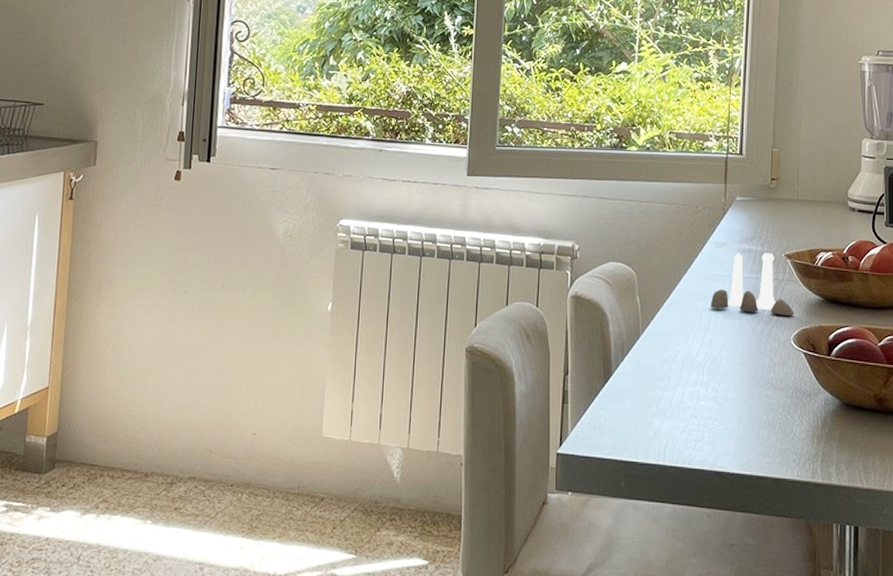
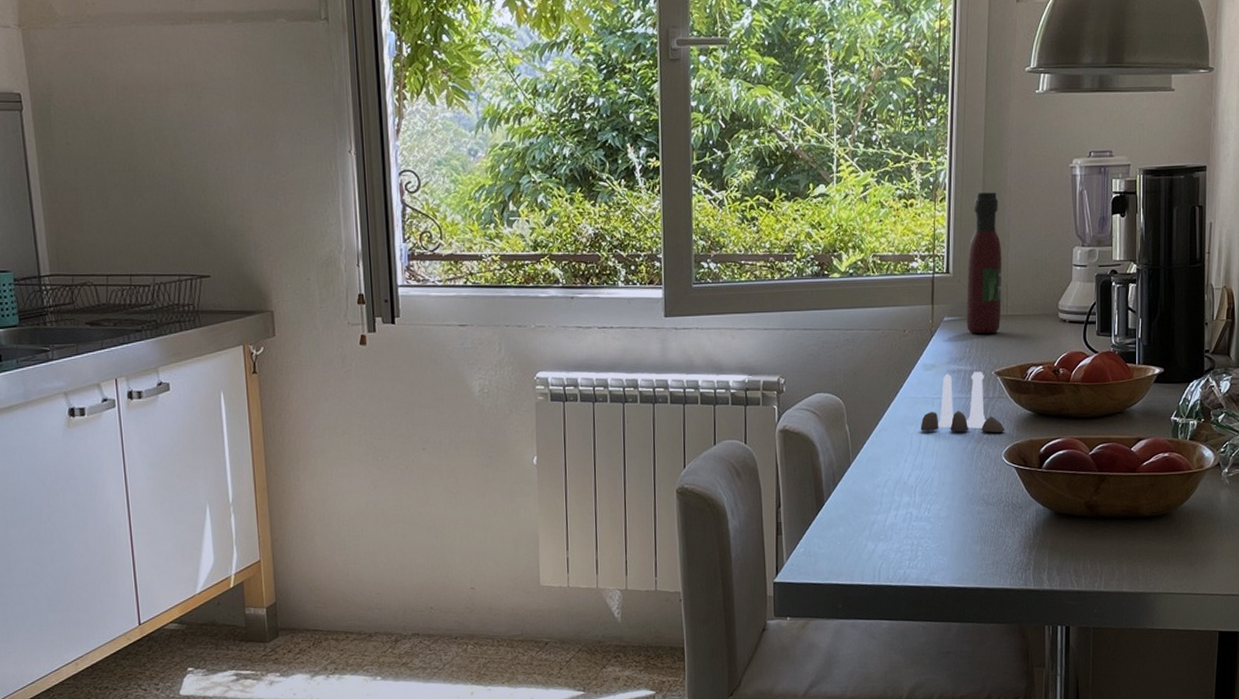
wine bottle: none [758,81,794,217] -> present [966,192,1002,334]

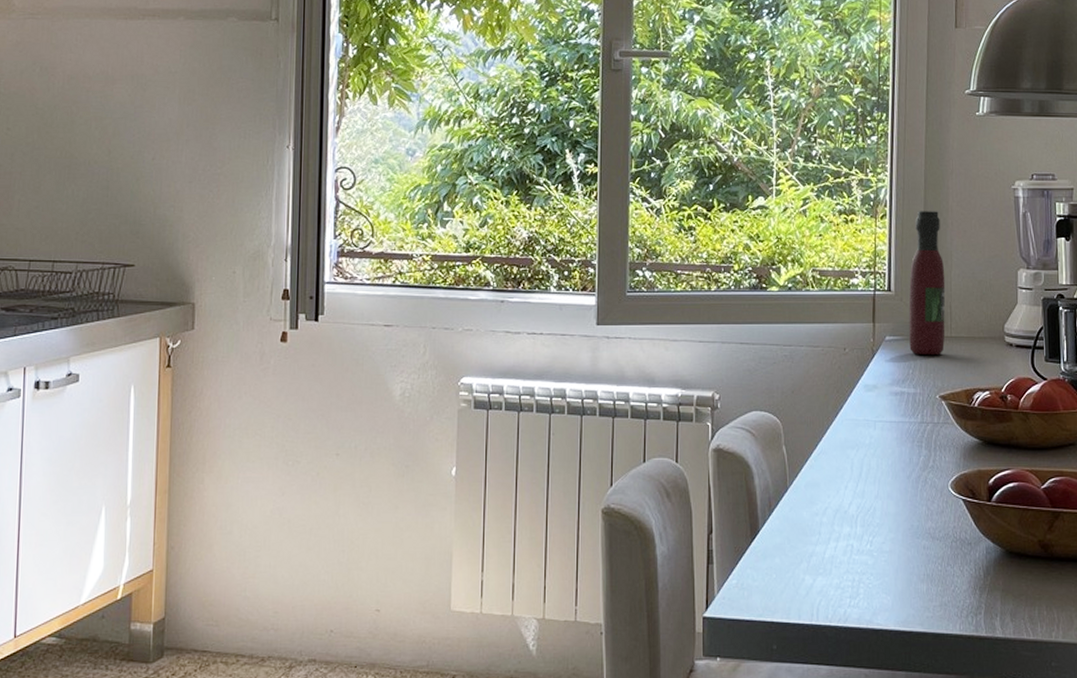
salt and pepper shaker set: present [920,372,1005,433] -> none [861,395,951,461]

